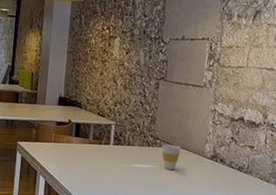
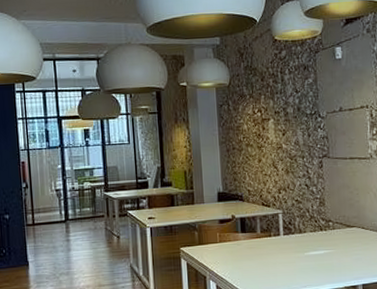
cup: present [161,144,181,171] -> none [335,225,356,253]

